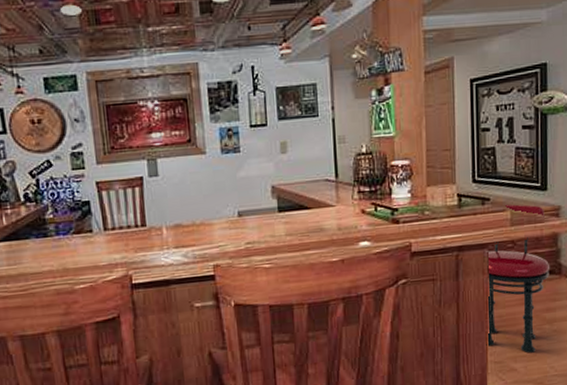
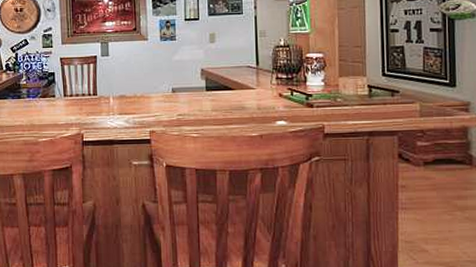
stool: present [486,204,550,353] -> none [396,97,461,237]

